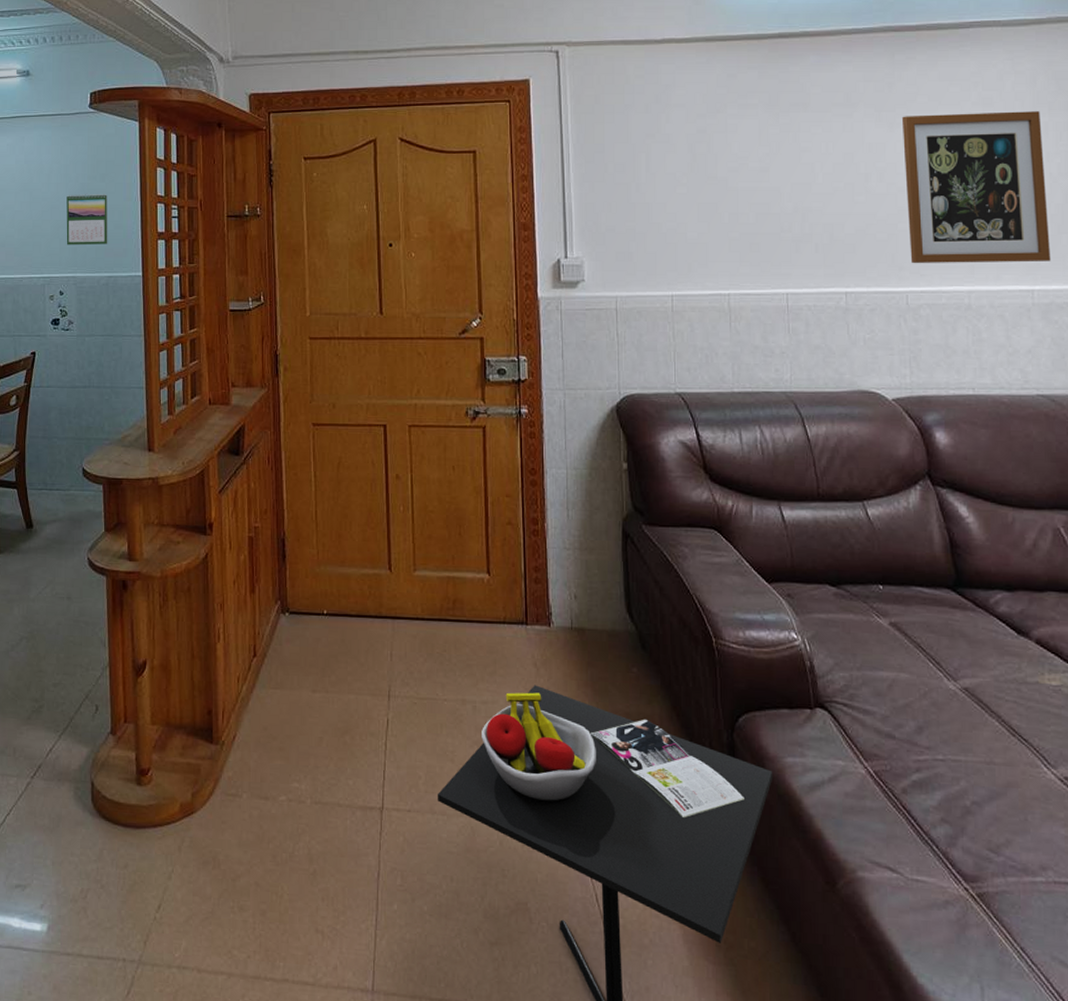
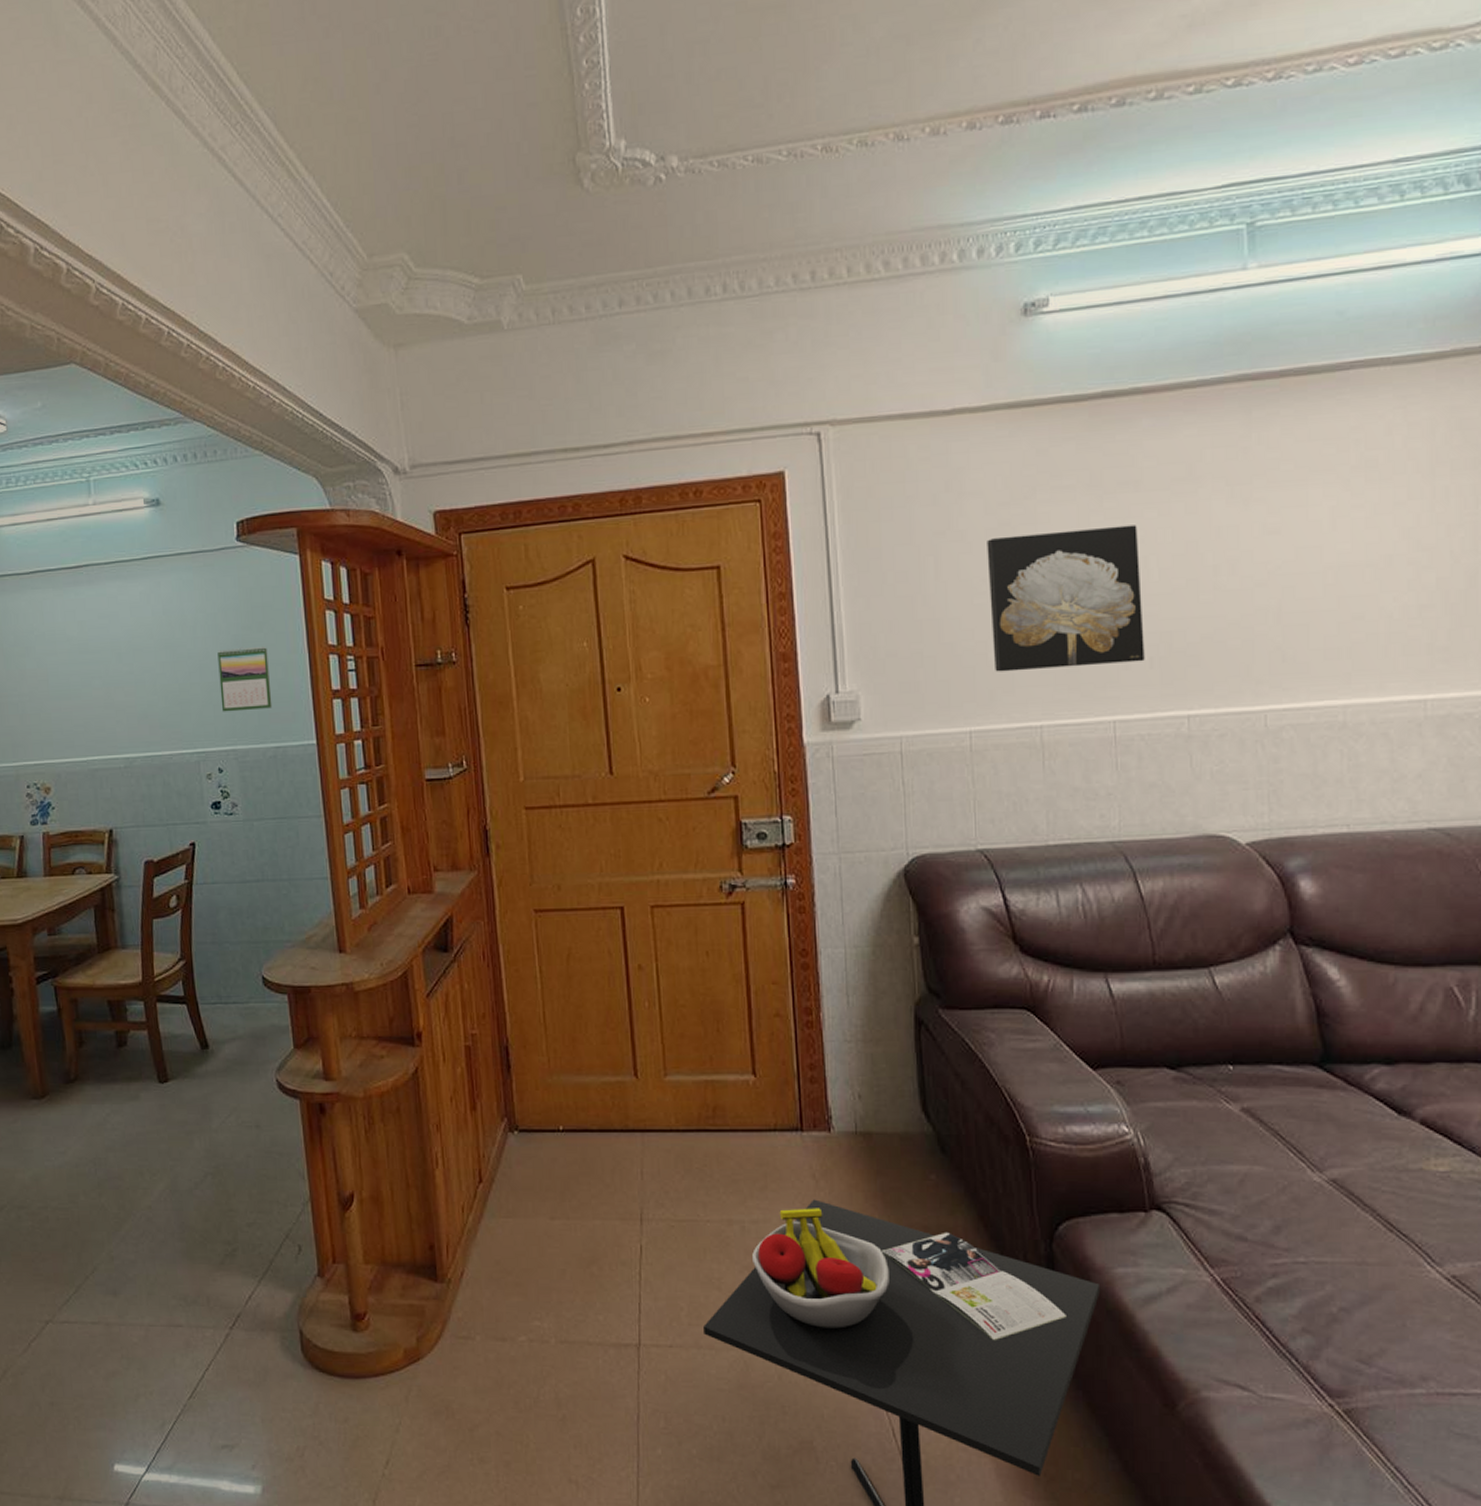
wall art: none [687,138,811,249] -> present [987,525,1145,672]
wall art: present [901,111,1051,264] -> none [1260,472,1450,676]

